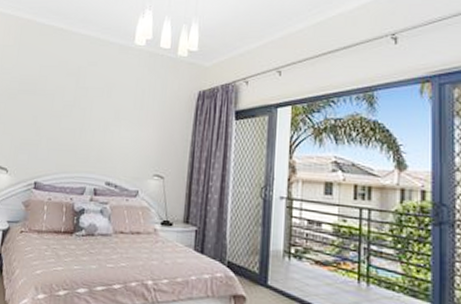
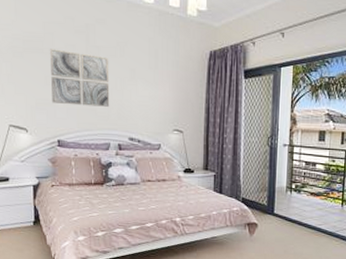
wall art: none [35,90,96,148] -> present [50,49,110,107]

